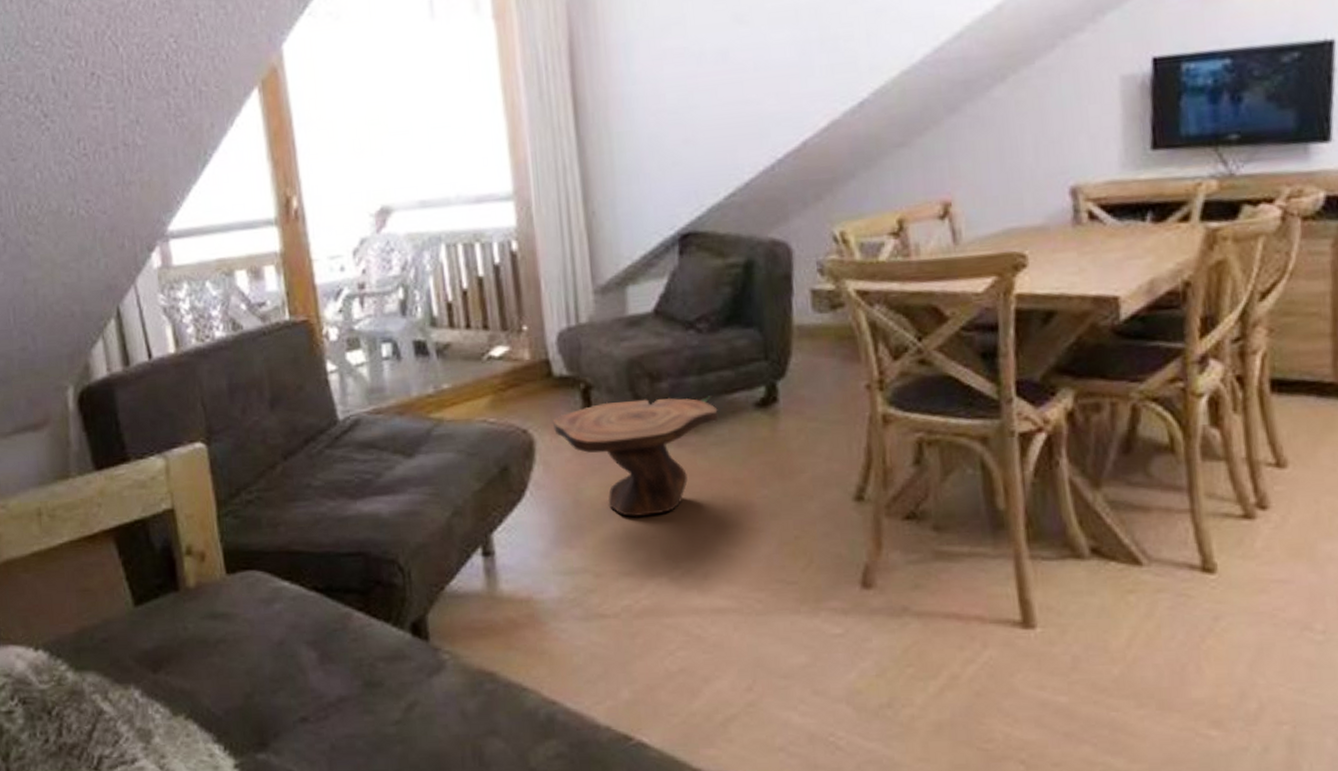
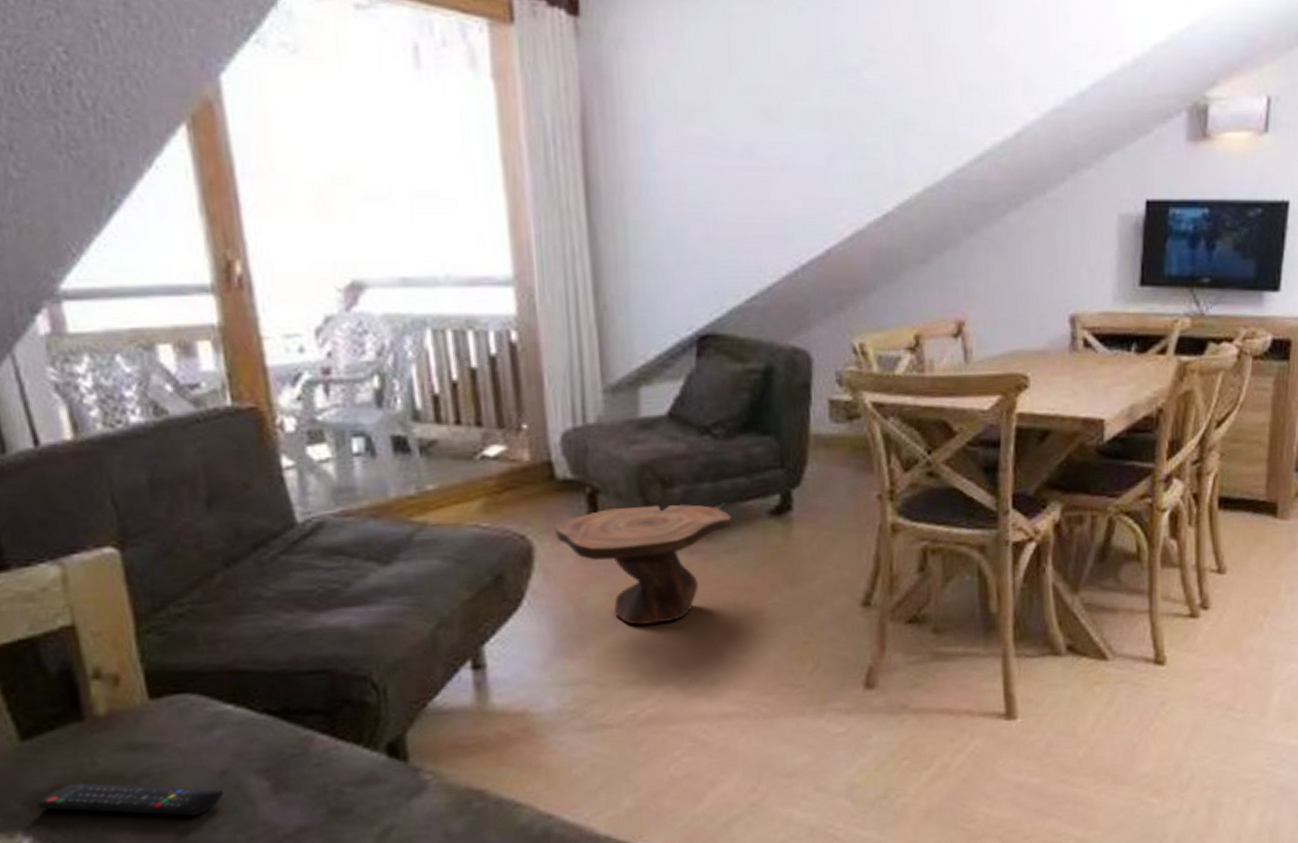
remote control: none [145,644,282,680] -> present [37,782,224,816]

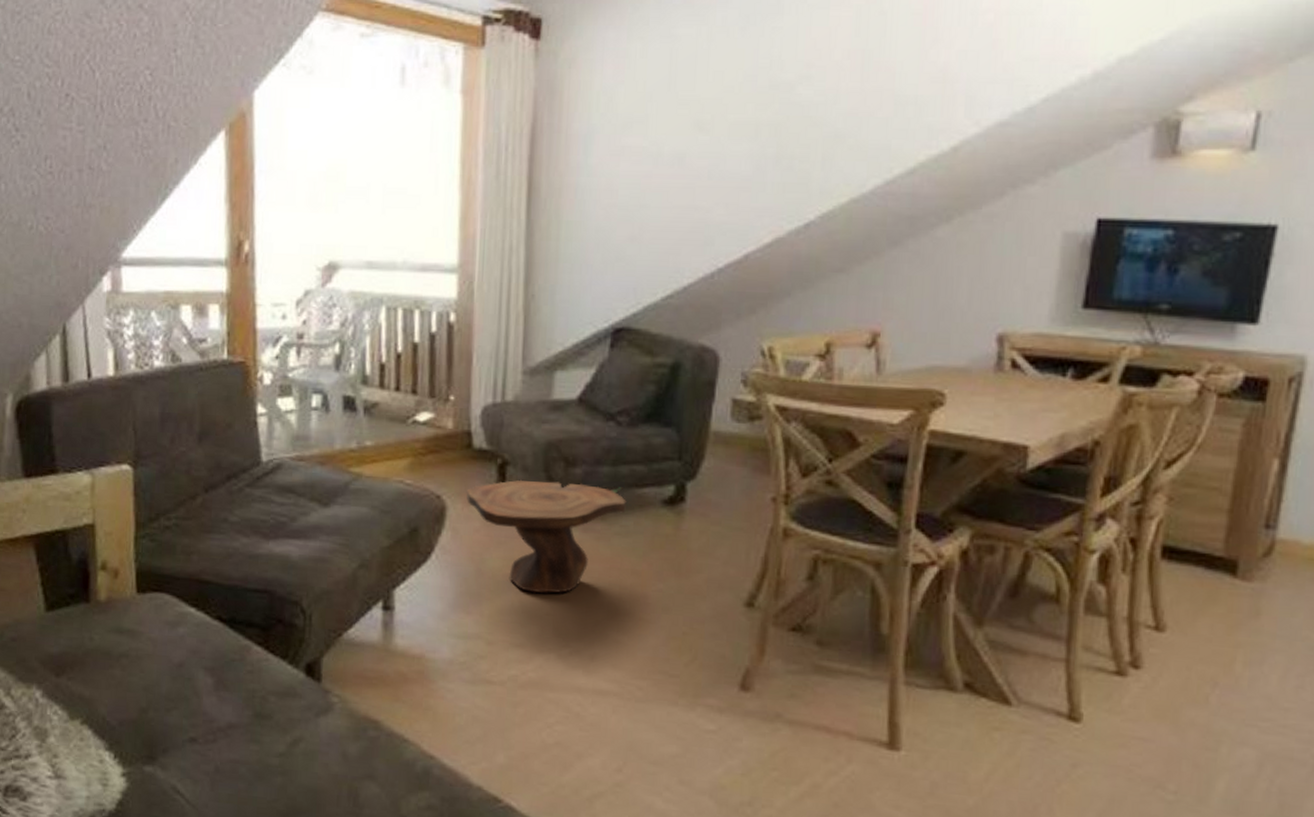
remote control: present [37,782,224,816] -> none [49,652,179,697]

